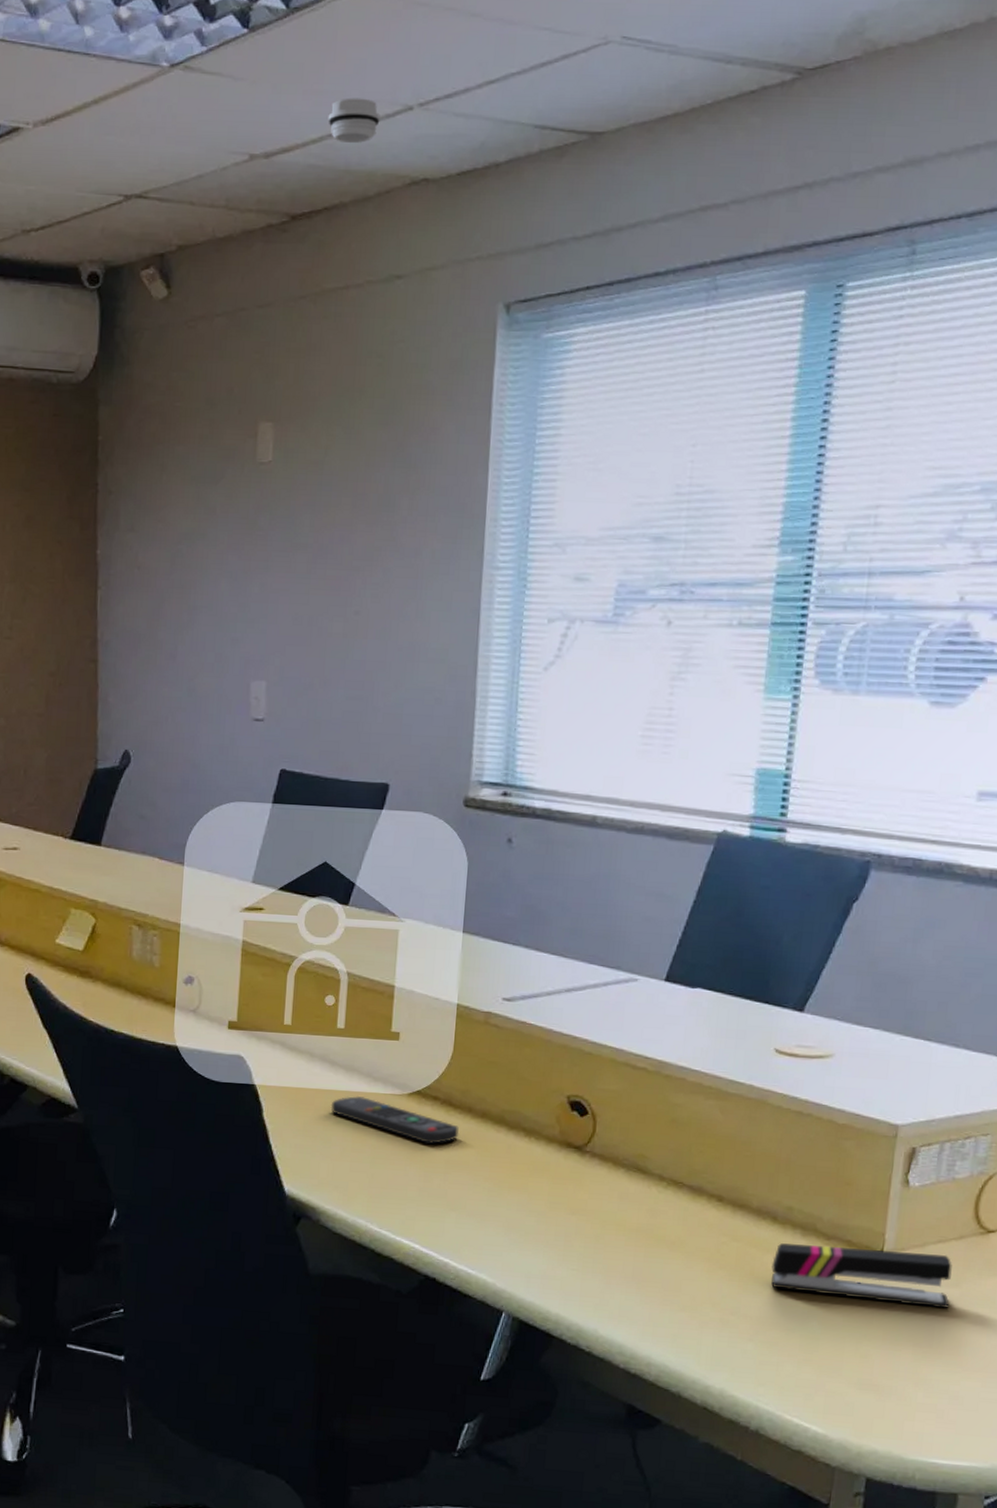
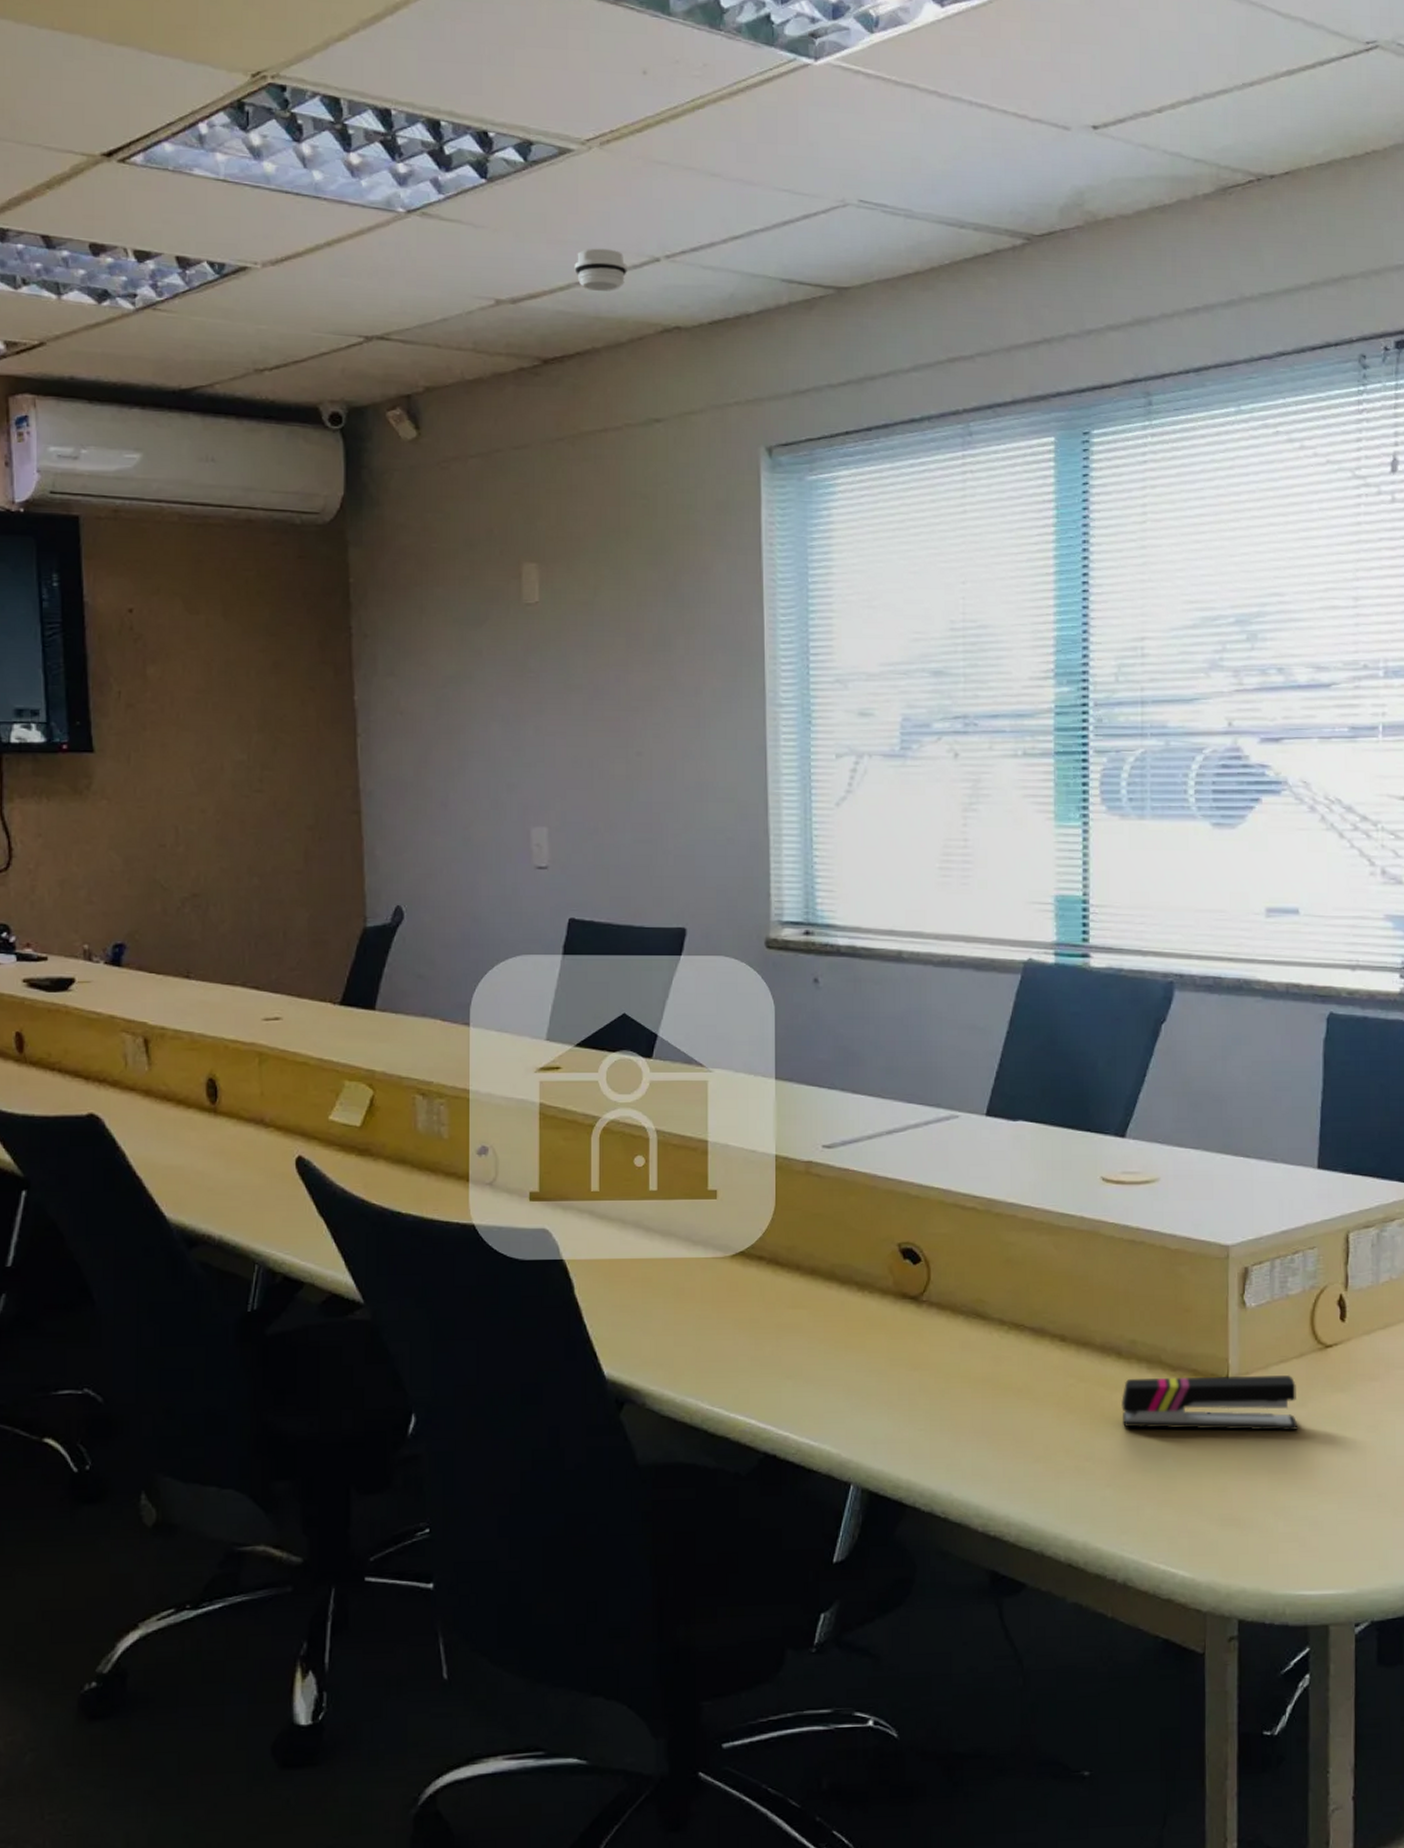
remote control: present [330,1095,460,1145] -> none [648,1262,789,1309]

